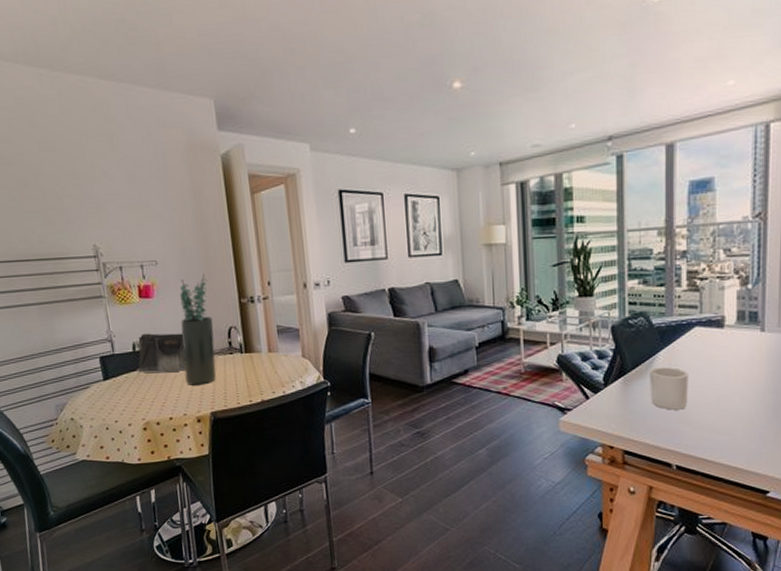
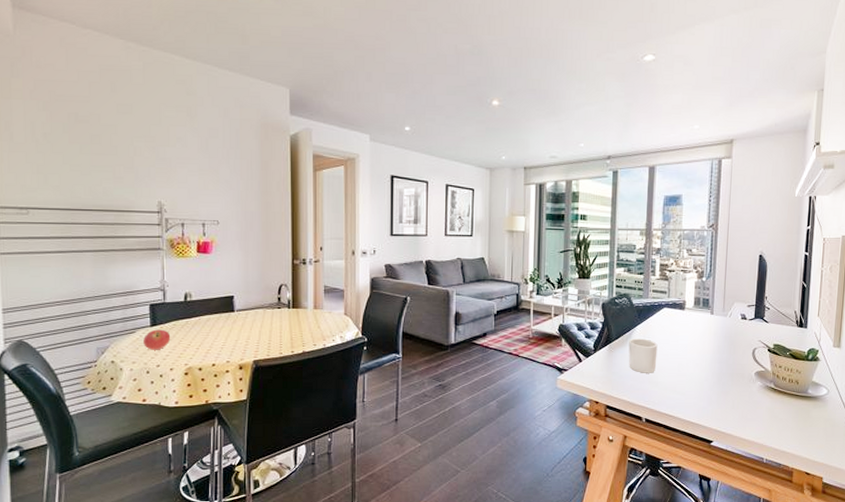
fruit: none [98,383,125,405] -> present [143,329,171,350]
saddlebag: present [136,333,186,373] -> none [185,285,235,323]
vase: present [180,273,217,385] -> none [232,235,266,335]

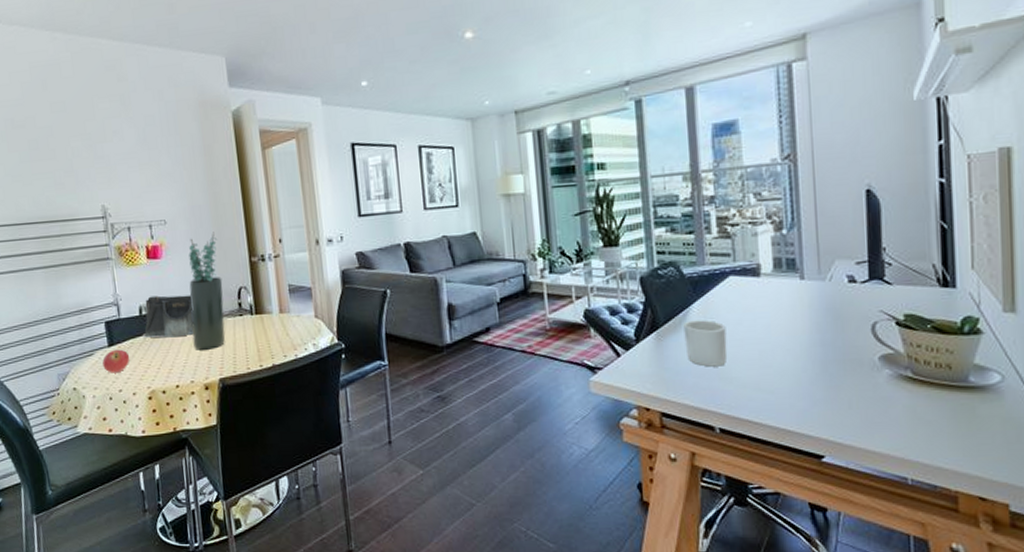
saddlebag: none [185,285,235,323] -> present [142,295,194,338]
vase: none [232,235,266,335] -> present [189,232,226,350]

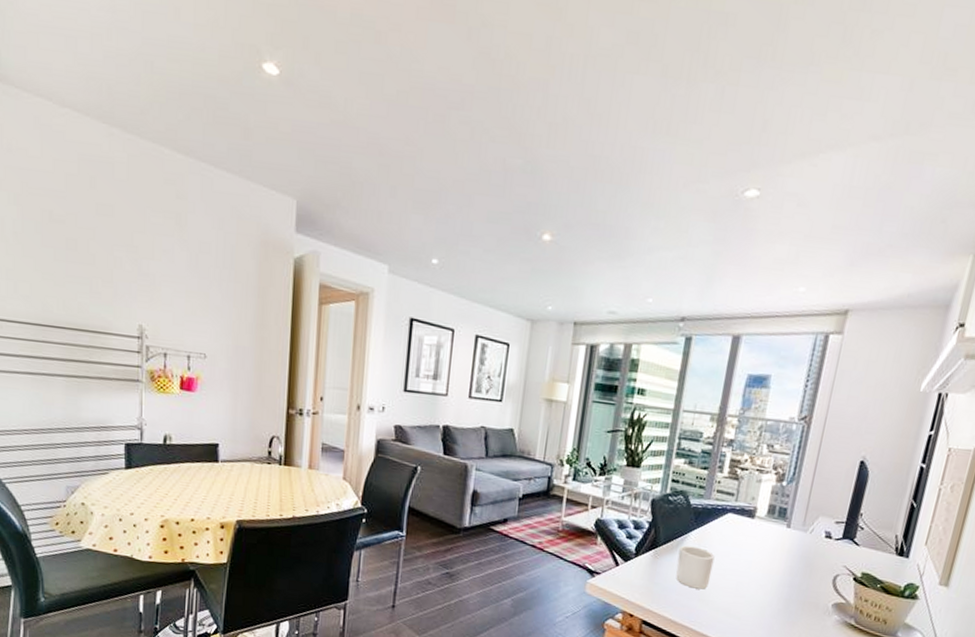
fruit: present [102,349,130,373] -> none [117,472,147,497]
saddlebag: present [142,295,194,338] -> none [163,427,220,473]
vase: present [189,232,226,350] -> none [215,376,256,491]

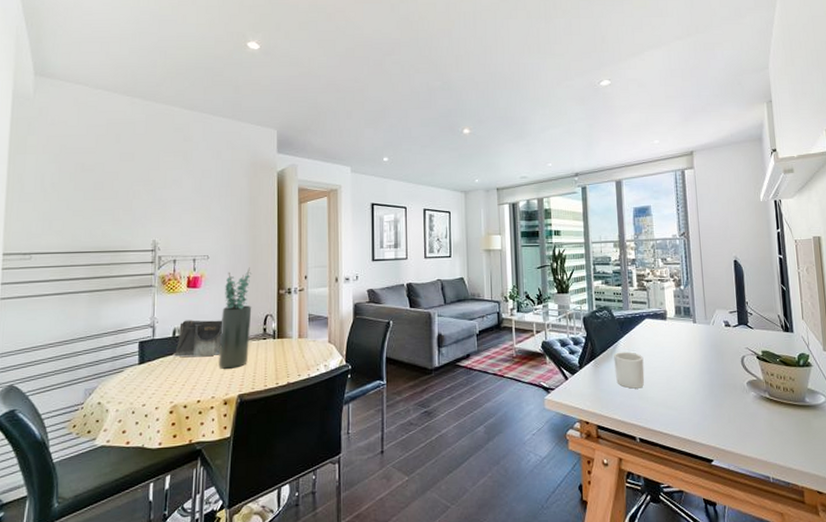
saddlebag: none [163,427,220,473] -> present [172,320,222,357]
vase: none [215,376,256,491] -> present [219,267,252,369]

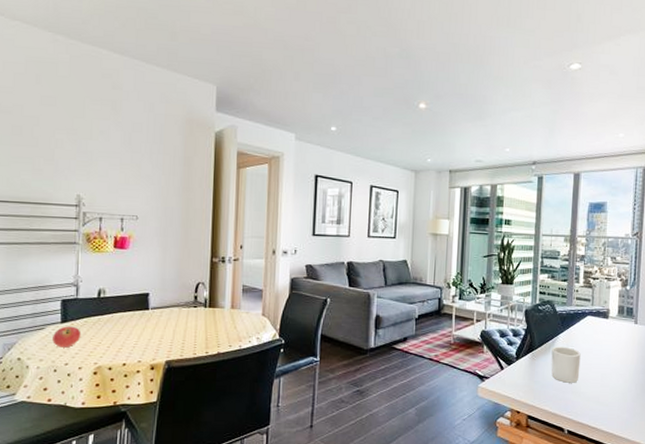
fruit: none [131,367,158,389] -> present [53,326,81,348]
saddlebag: present [172,320,222,357] -> none [97,281,151,321]
vase: present [219,267,252,369] -> none [146,232,183,334]

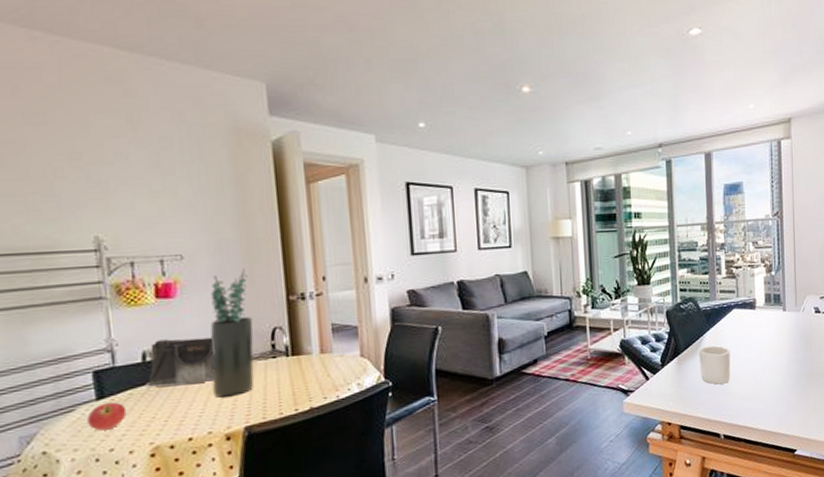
saddlebag: none [97,281,151,321] -> present [145,337,215,388]
vase: none [146,232,183,334] -> present [210,268,255,398]

